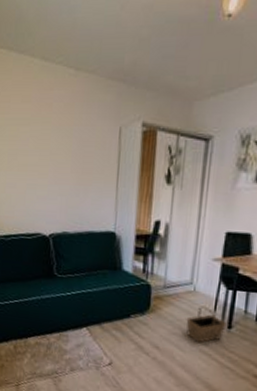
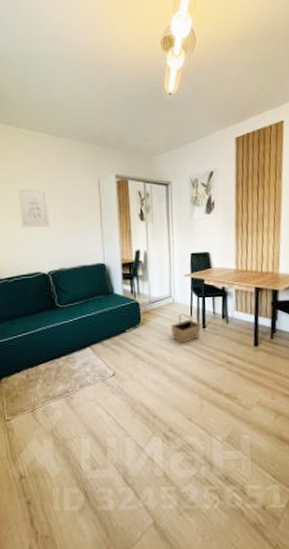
wall art: none [25,130,58,180] -> present [18,187,49,228]

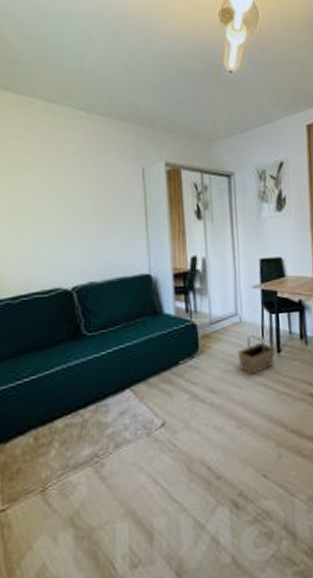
wall art: present [18,187,49,228] -> none [32,174,75,228]

